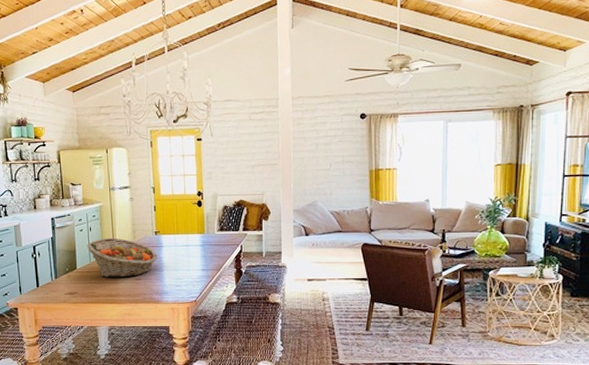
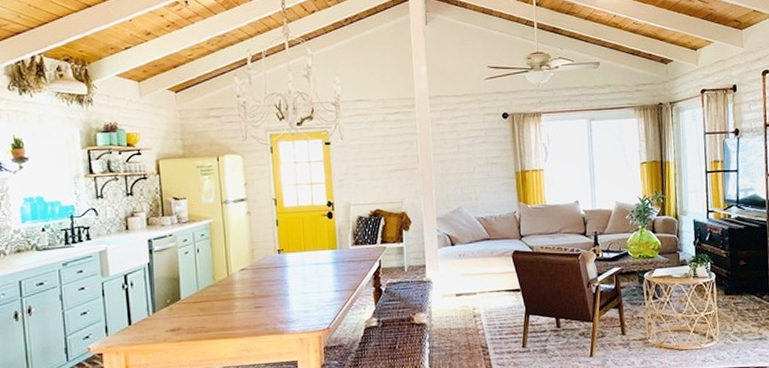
fruit basket: present [87,238,157,278] -> none [194,259,281,308]

